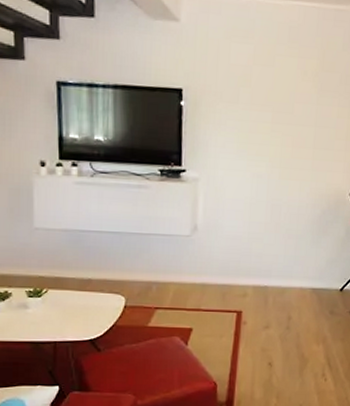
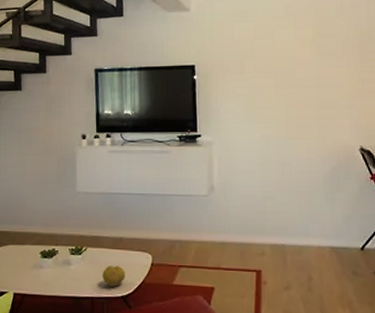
fruit: none [67,308,94,330] -> present [102,266,125,287]

